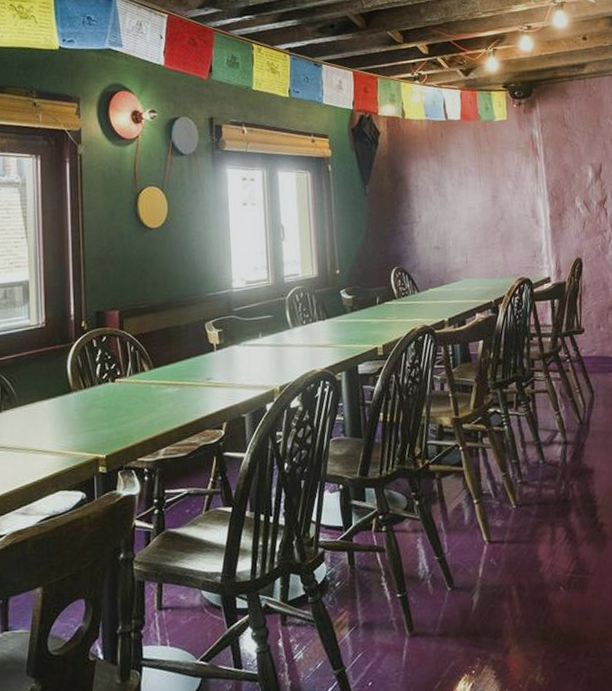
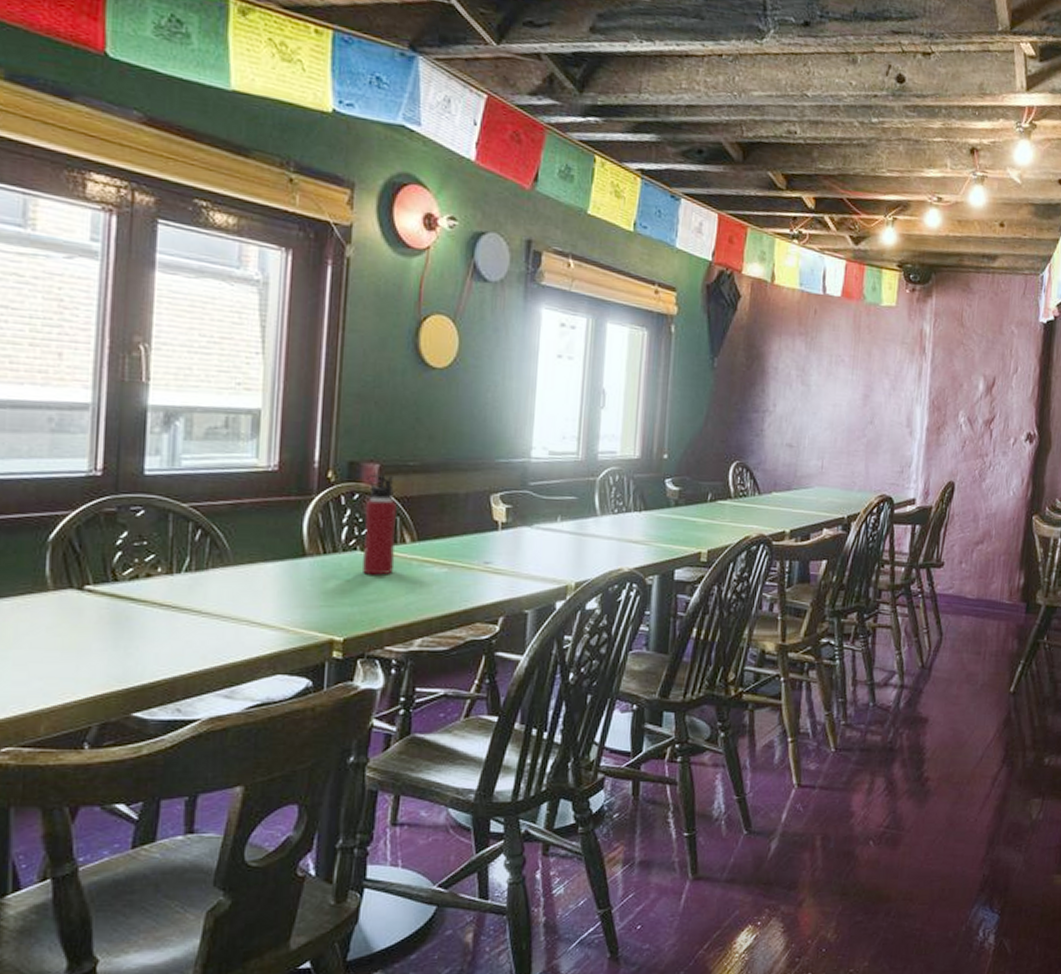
water bottle: none [110,318,139,401] -> present [361,474,397,575]

